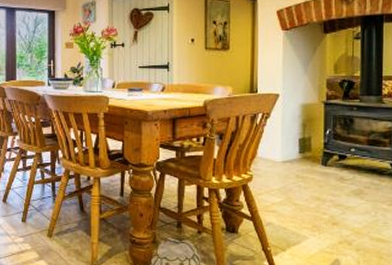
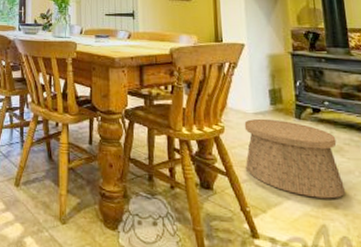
basket: none [270,166,360,237] -> present [244,118,345,199]

